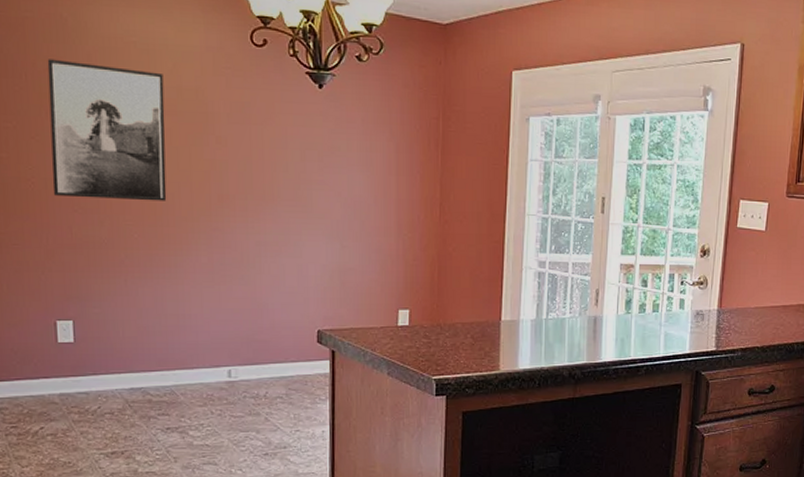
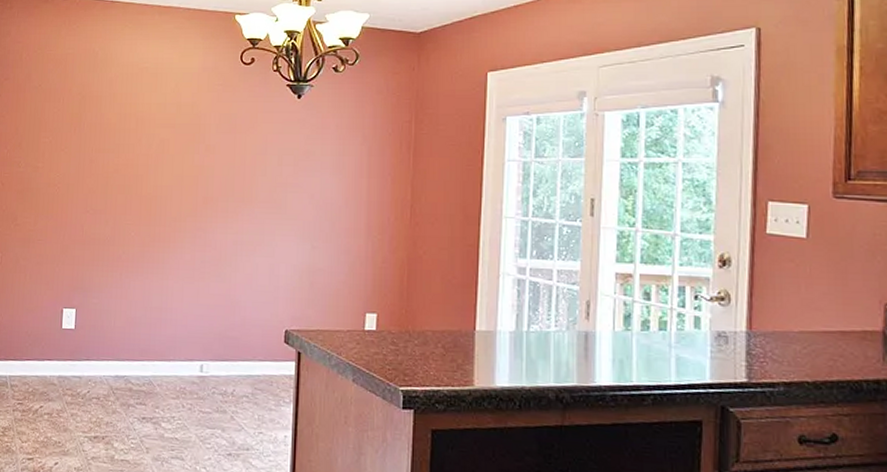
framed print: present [47,59,167,201] -> none [72,85,167,203]

